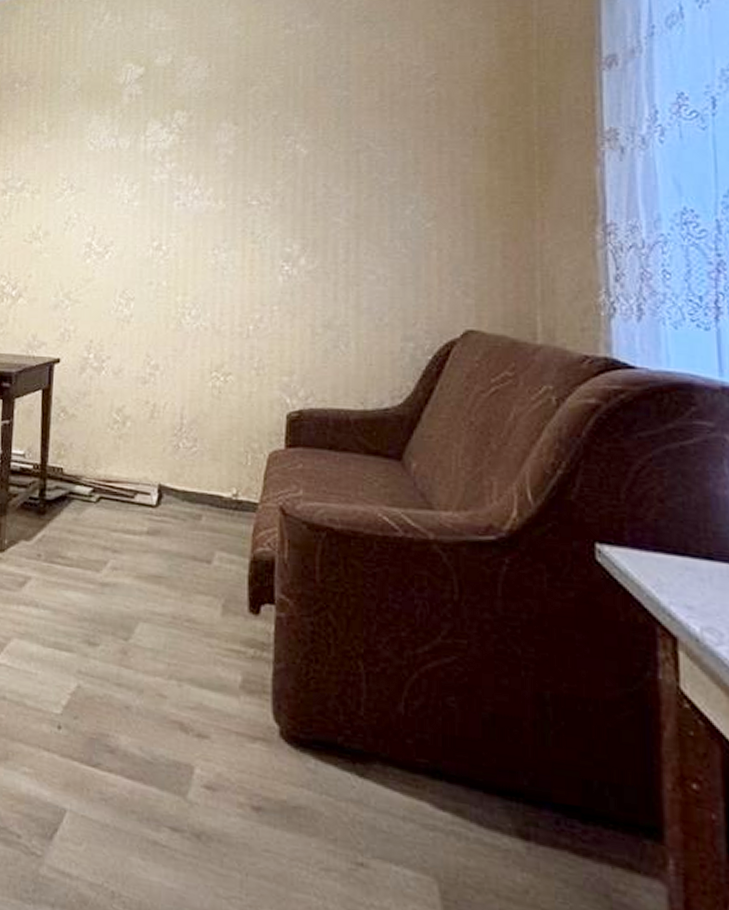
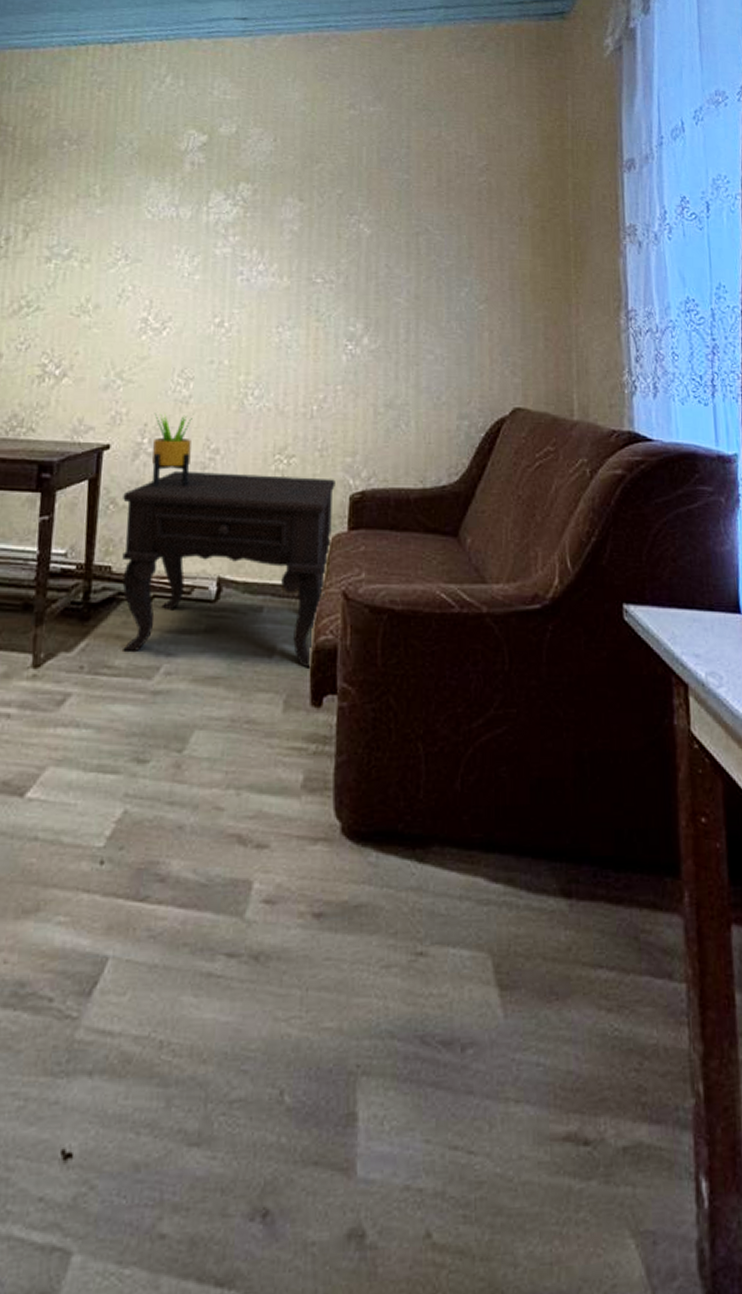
side table: none [72,384,272,577] -> present [122,470,335,668]
potted plant: none [97,330,135,400] -> present [151,413,194,488]

